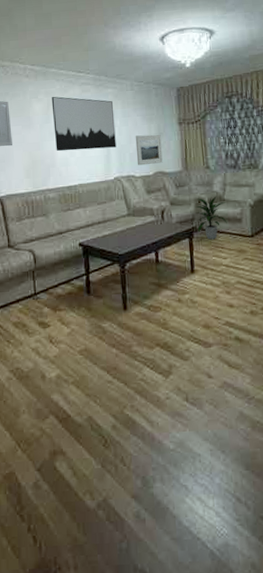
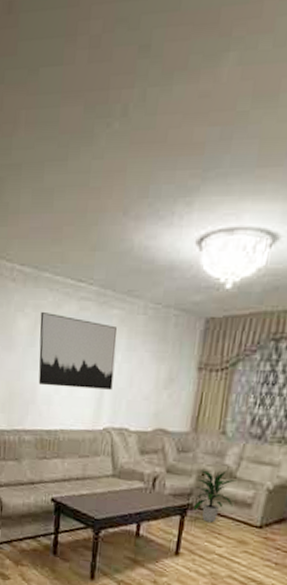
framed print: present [135,134,163,166] -> none [135,378,171,419]

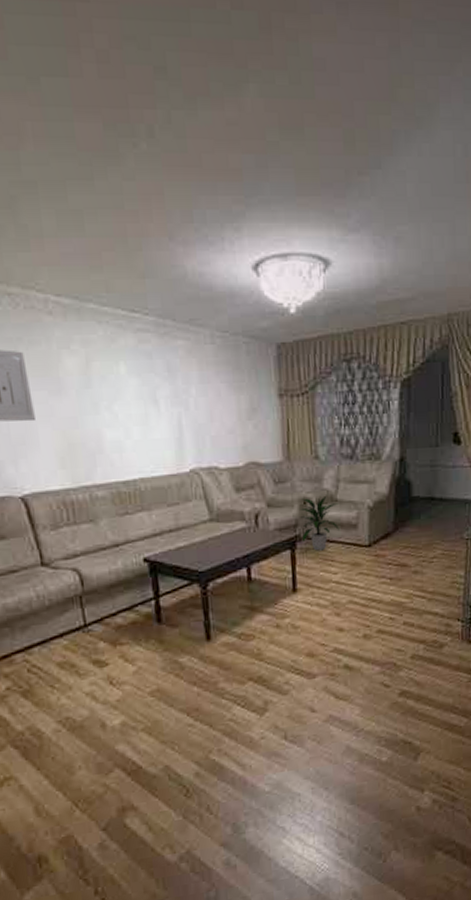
wall art: present [38,311,117,390] -> none [91,347,192,431]

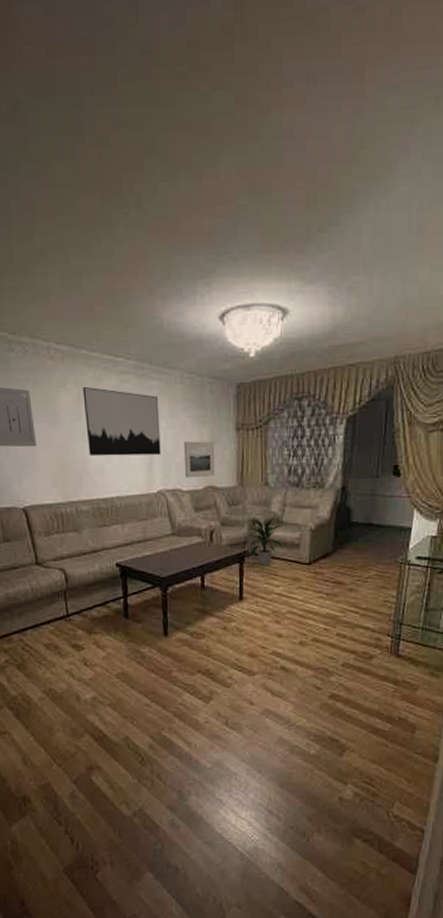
wall art: none [91,347,192,431] -> present [82,386,161,457]
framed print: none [218,410,257,454] -> present [183,441,215,478]

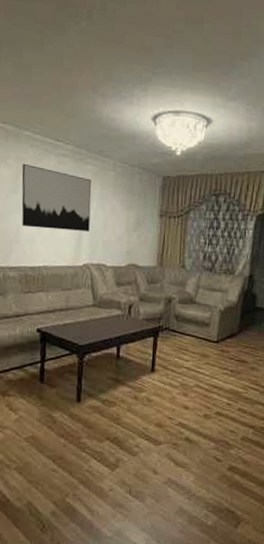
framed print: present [183,441,215,478] -> none [110,222,139,256]
indoor plant: present [249,517,285,566] -> none [163,297,197,341]

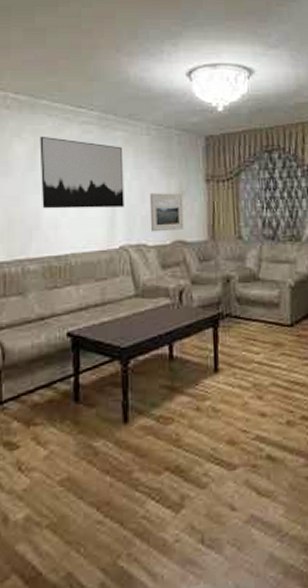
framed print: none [110,222,139,256] -> present [149,193,184,232]

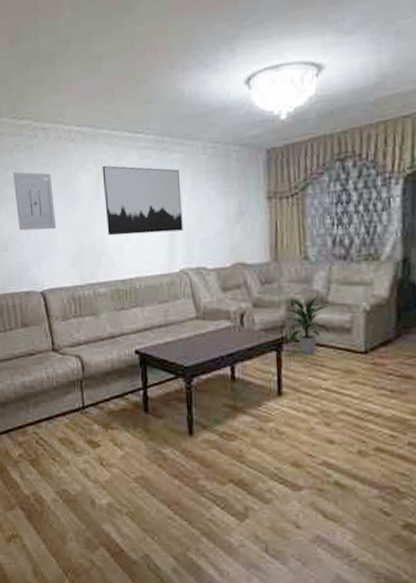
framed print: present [149,193,184,232] -> none [208,213,244,255]
indoor plant: none [223,274,262,330] -> present [287,297,331,354]

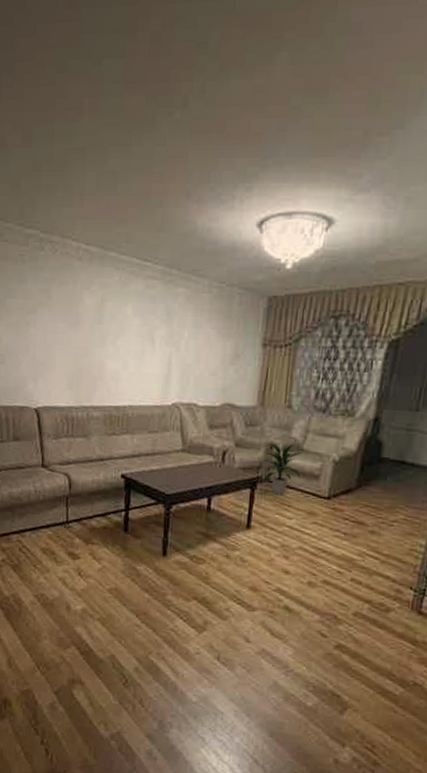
wall art: present [12,172,56,231] -> none [15,283,56,348]
wall art: present [102,165,183,236] -> none [106,289,184,366]

